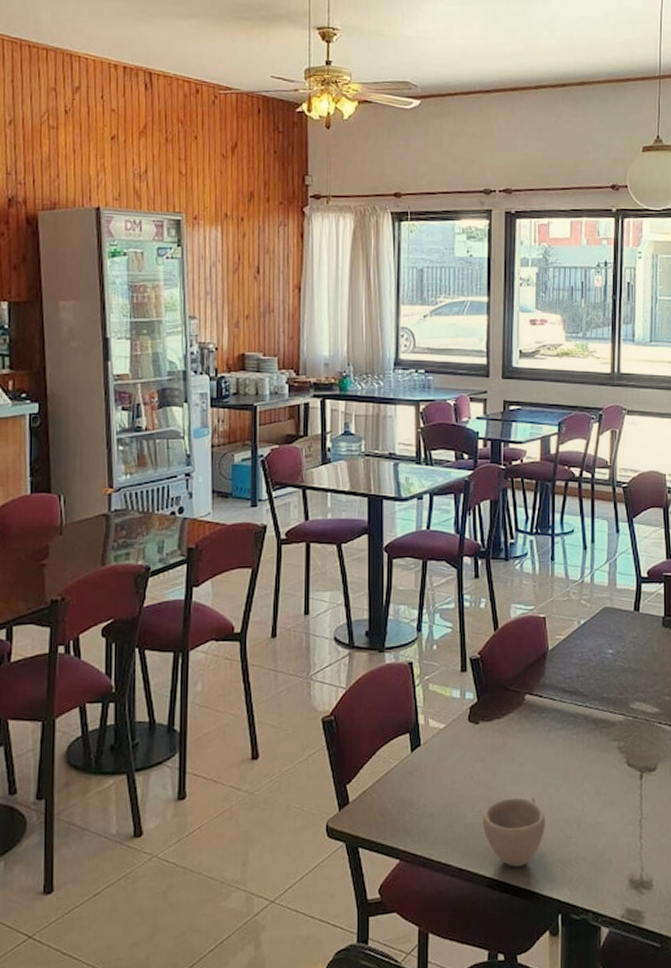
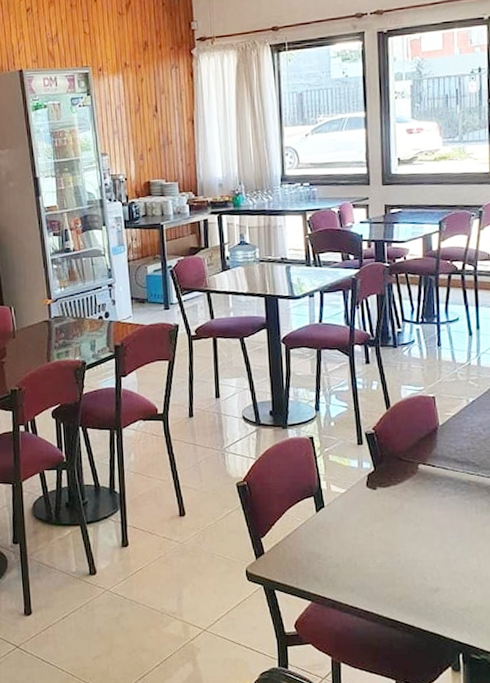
cup: present [483,796,546,867] -> none [384,552,444,612]

